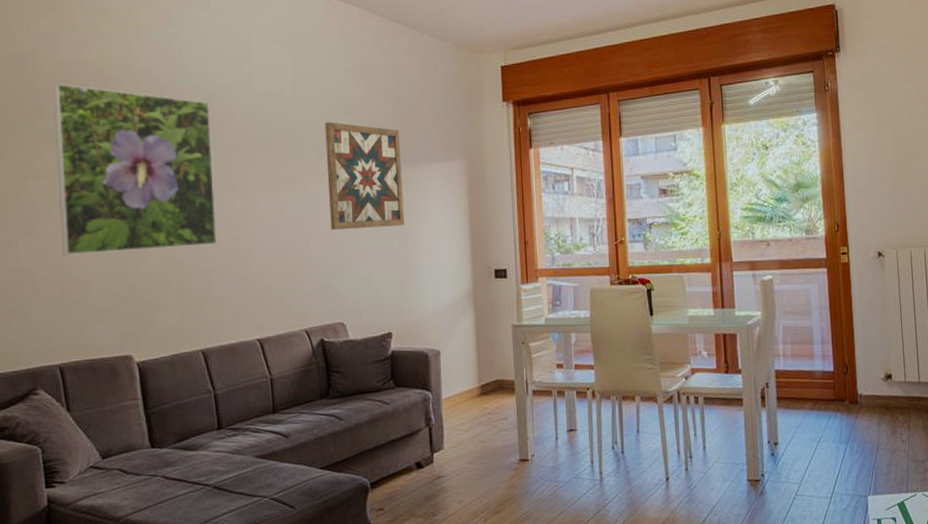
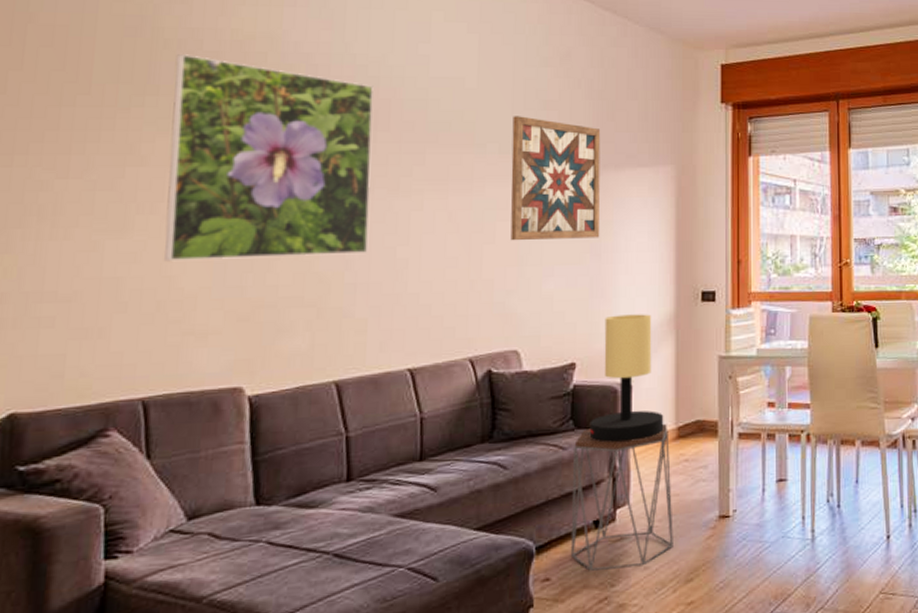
side table: none [395,383,483,503] -> present [570,424,673,571]
table lamp: none [407,290,469,399] -> present [589,314,664,443]

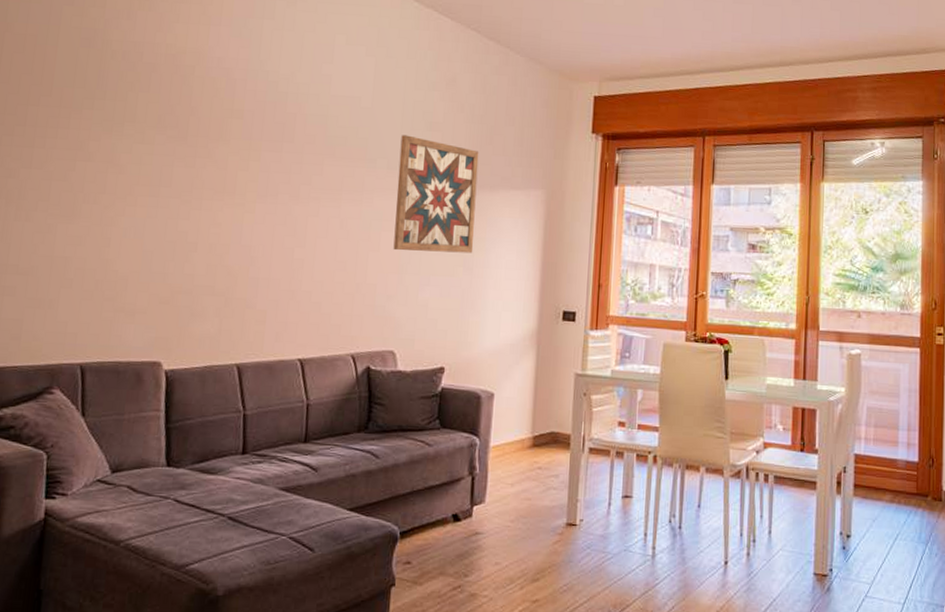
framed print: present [165,54,375,262] -> none [103,64,283,252]
side table: present [570,424,673,571] -> none [430,429,525,561]
table lamp: present [589,314,664,443] -> none [453,326,522,445]

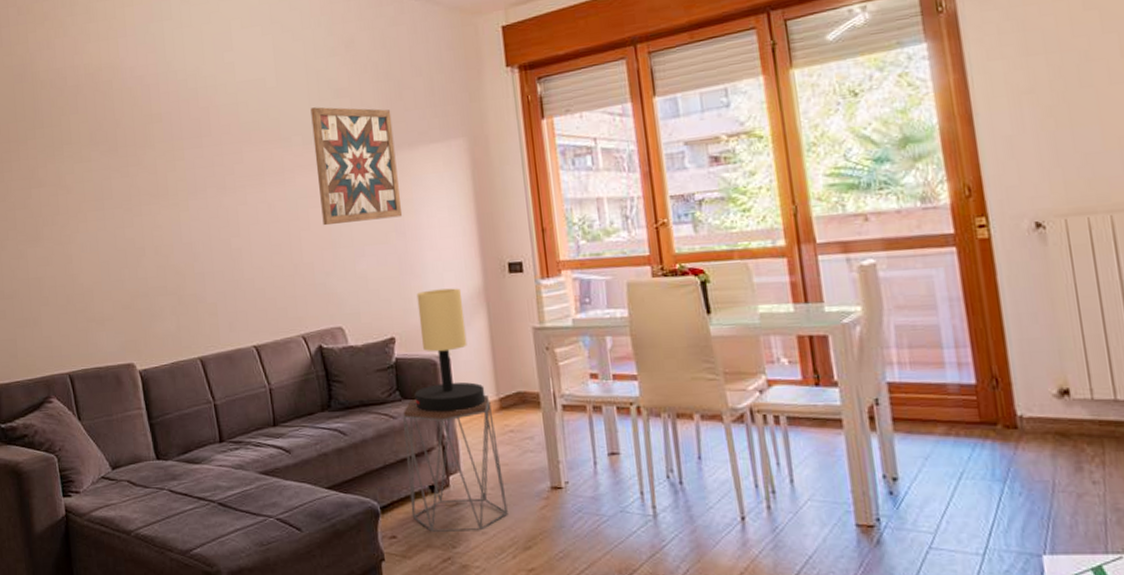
side table: none [430,429,525,561] -> present [402,395,508,532]
table lamp: none [453,326,522,445] -> present [414,288,486,413]

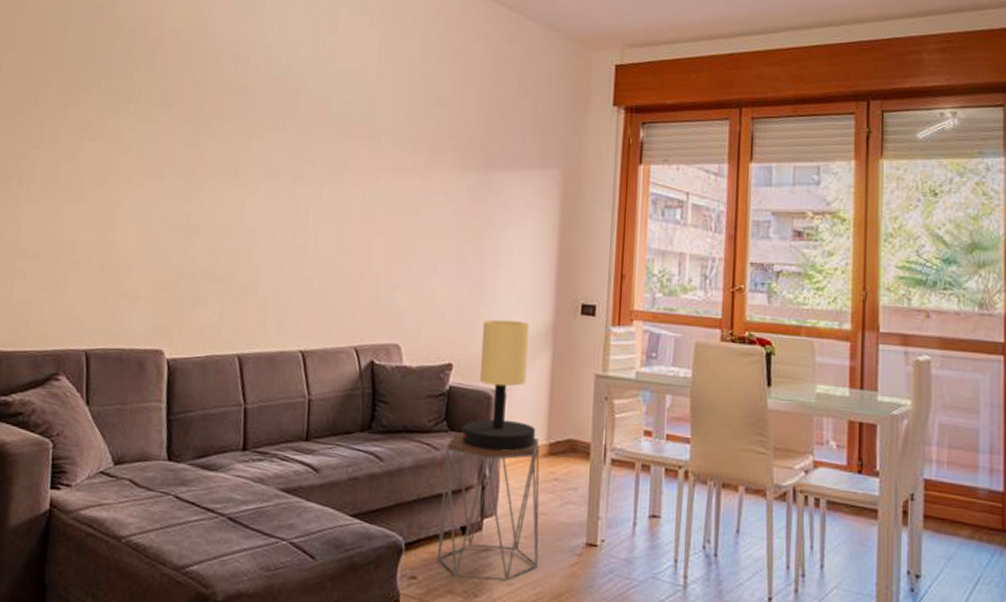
wall art: present [310,107,403,226] -> none [398,110,490,239]

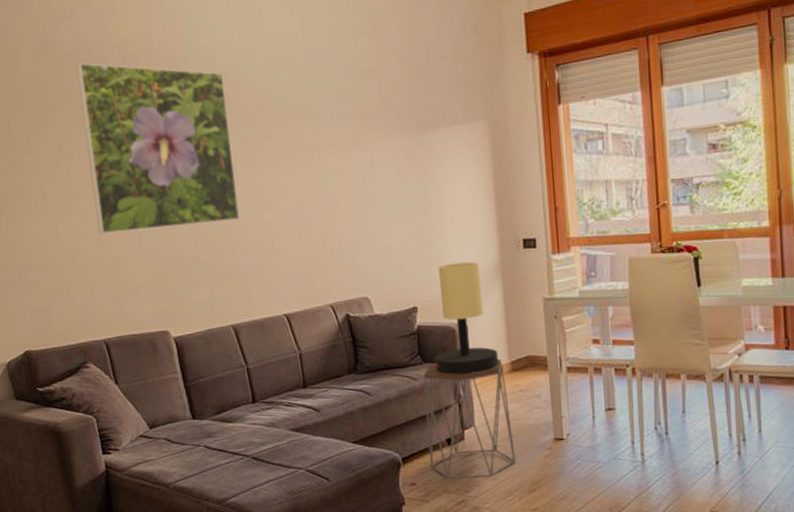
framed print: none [109,41,286,236] -> present [76,63,240,235]

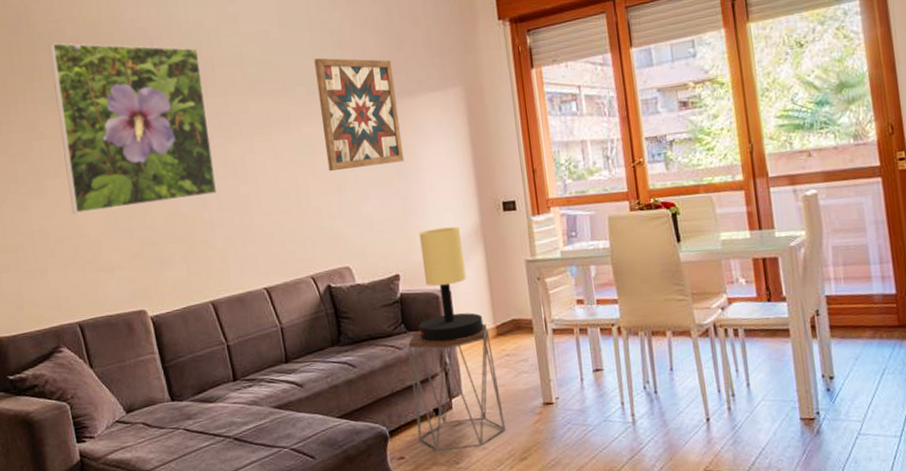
wall art: none [339,86,426,202] -> present [314,58,405,172]

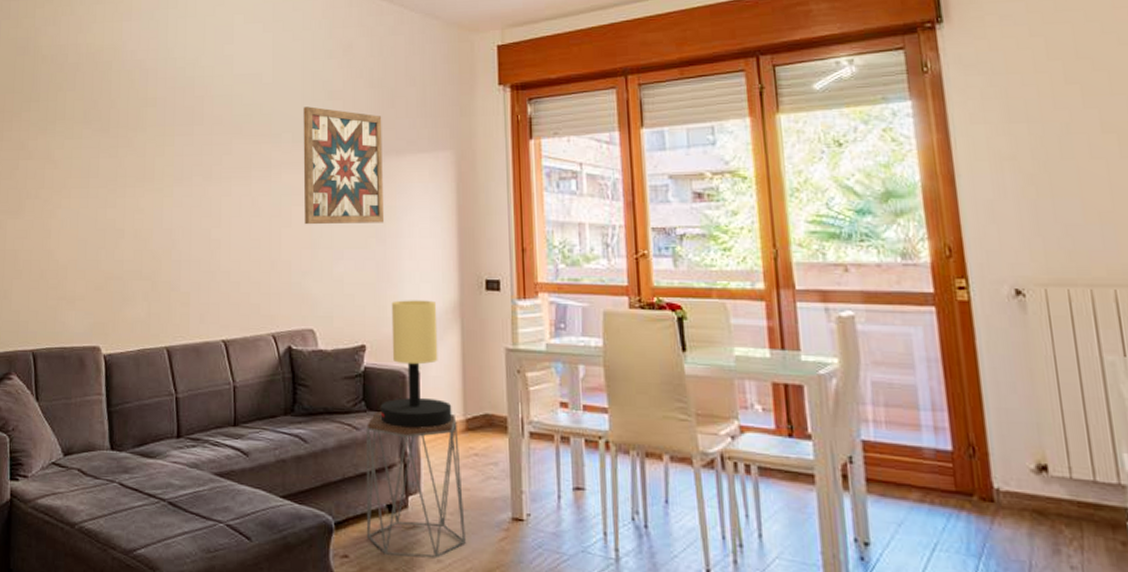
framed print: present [48,43,218,214] -> none [45,67,191,238]

